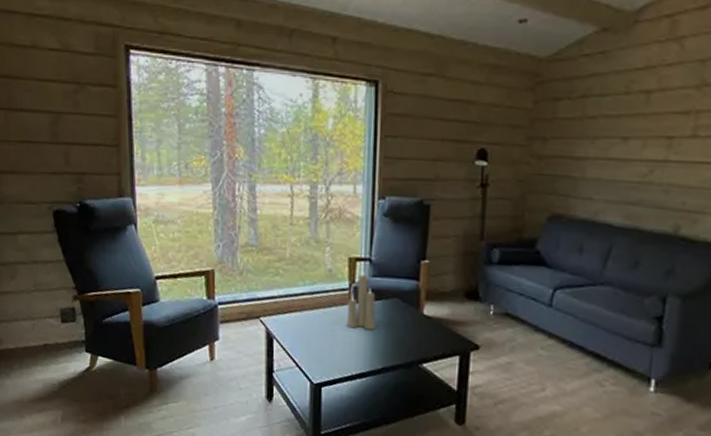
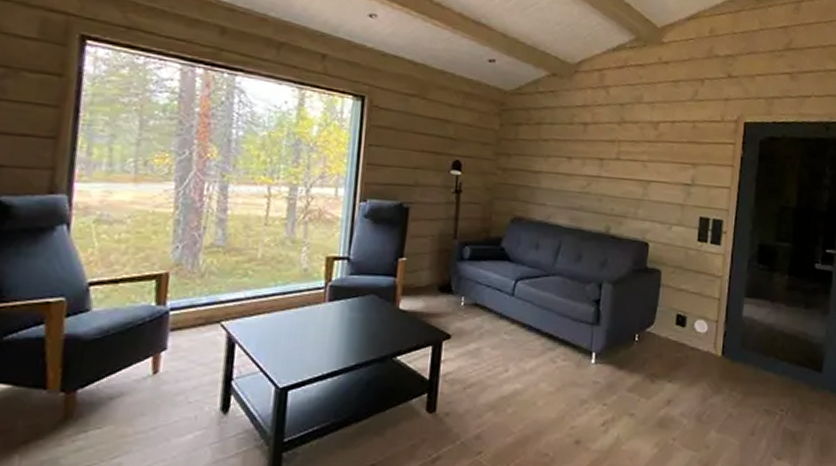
candle: present [346,271,376,331] -> none [319,270,353,328]

